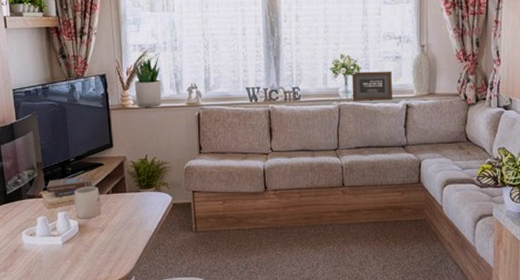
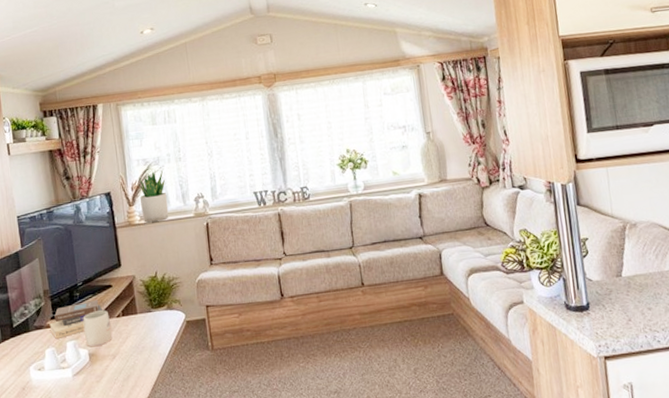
picture frame: present [352,71,392,101] -> none [359,161,404,196]

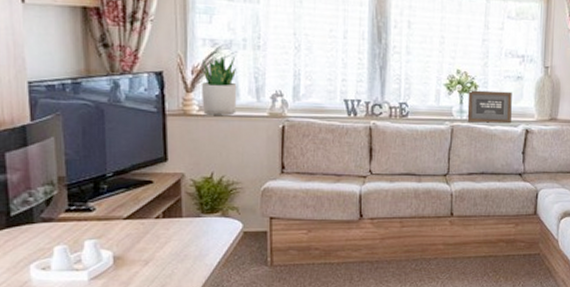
books: present [49,300,103,339] -> none [62,196,138,235]
mug: present [83,310,112,347] -> none [109,209,147,249]
picture frame: none [359,161,404,196] -> present [467,90,512,124]

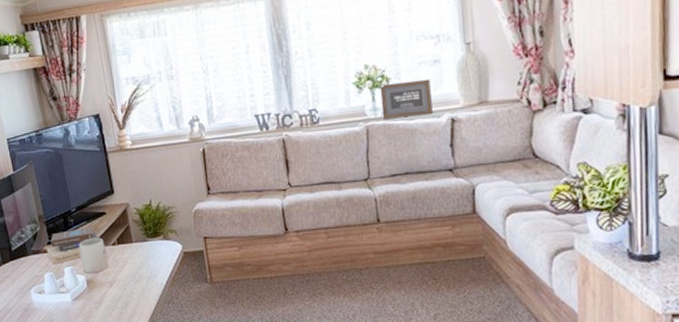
books: none [62,196,138,235] -> present [46,227,98,264]
mug: none [109,209,147,249] -> present [78,237,109,274]
planter: present [201,54,237,115] -> none [128,88,162,148]

